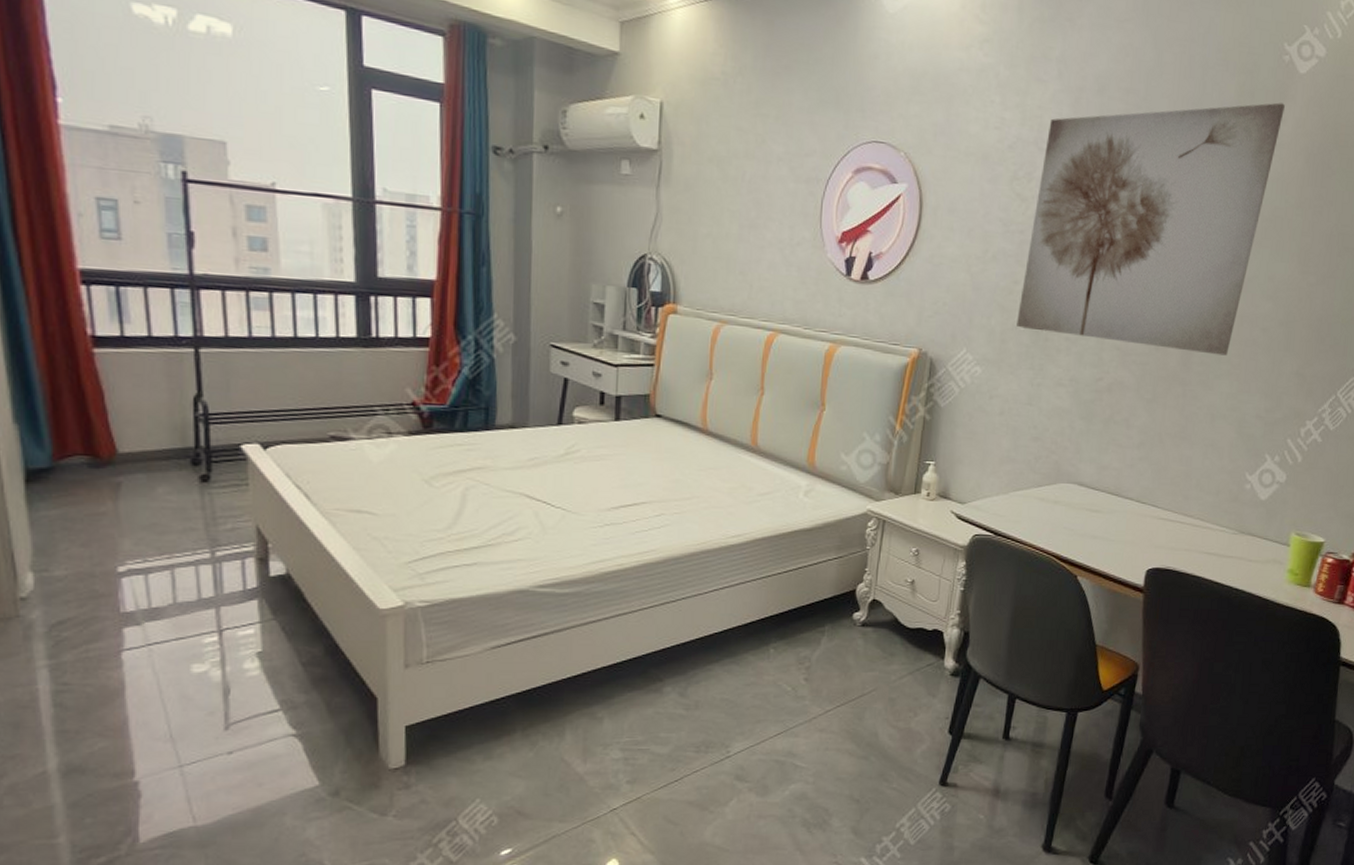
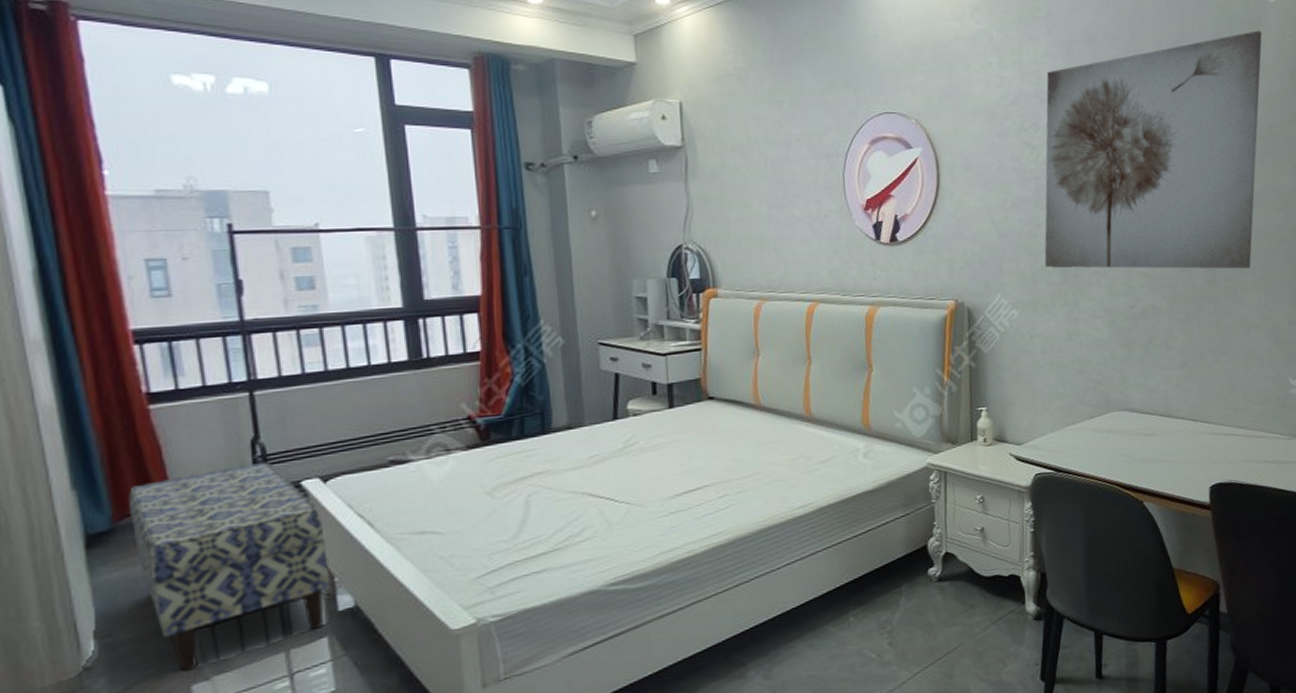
bench: none [70,420,264,614] -> present [129,461,331,671]

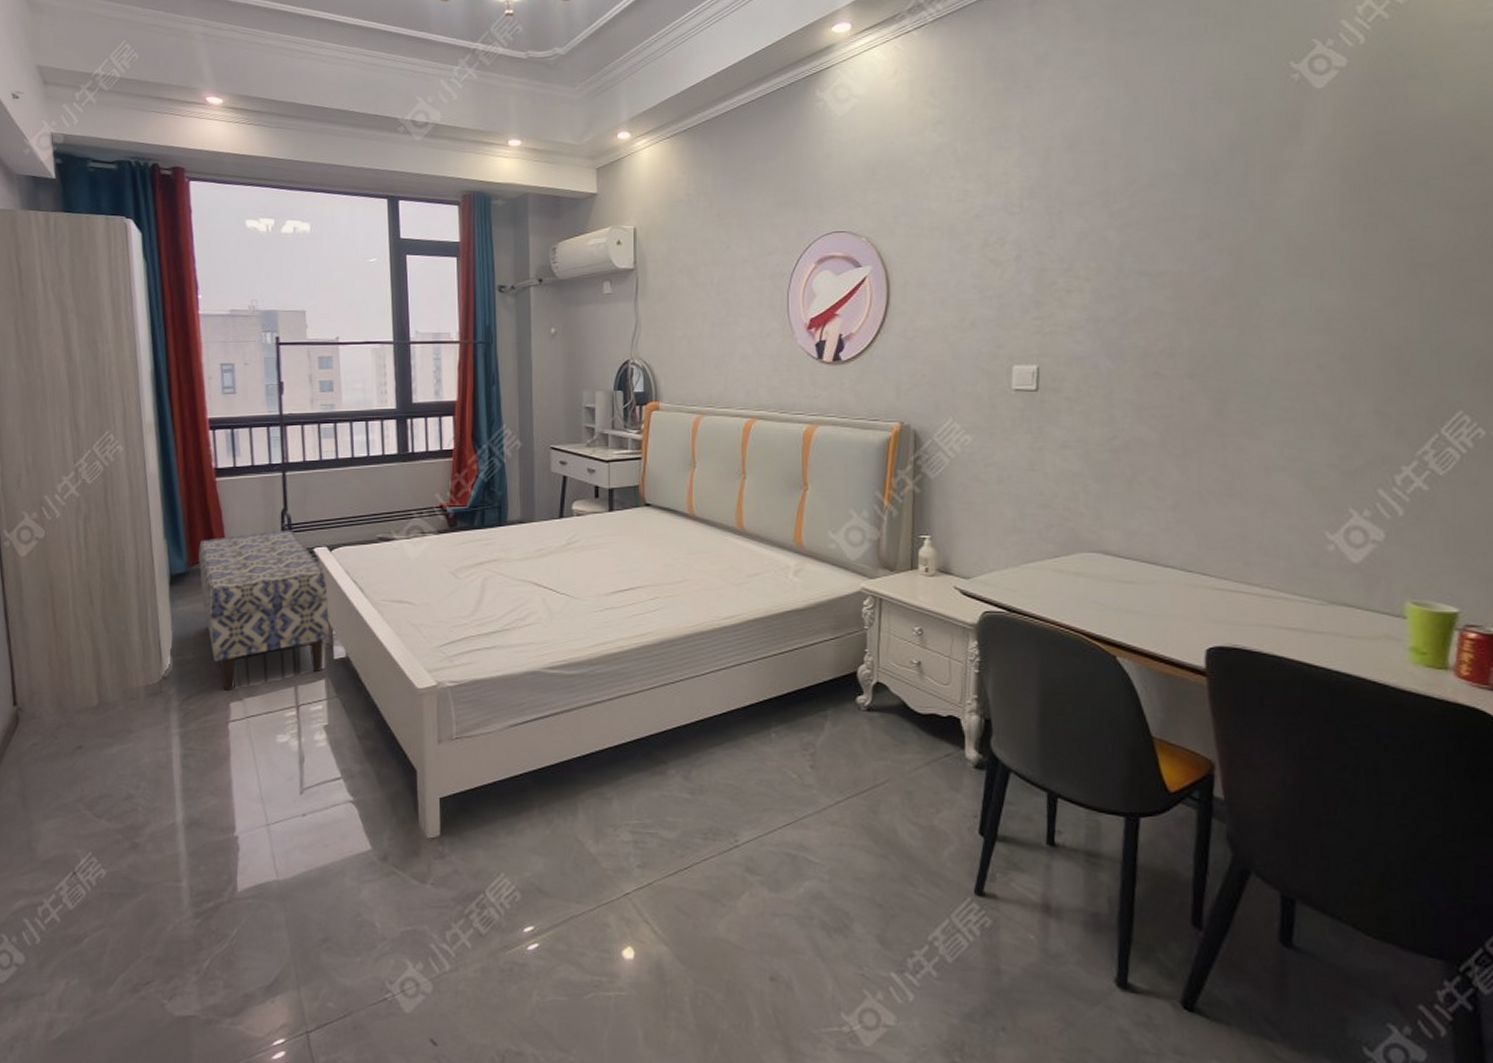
wall art: present [1044,31,1262,269] -> none [1006,122,1303,400]

